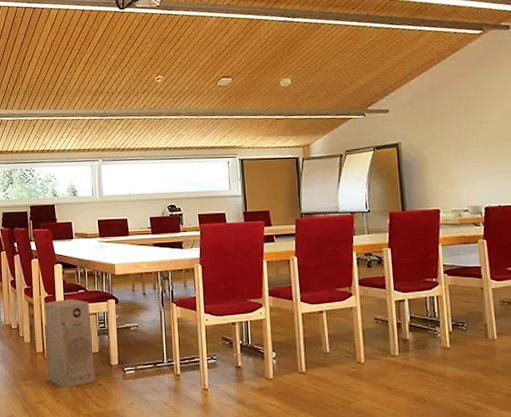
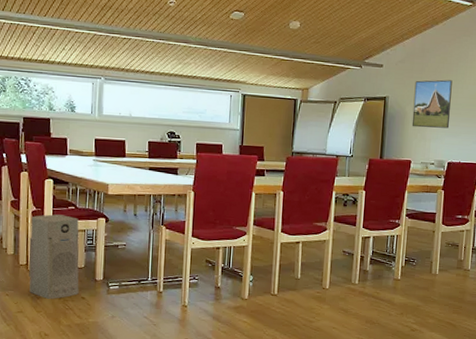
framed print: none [429,116,478,172] -> present [411,79,453,128]

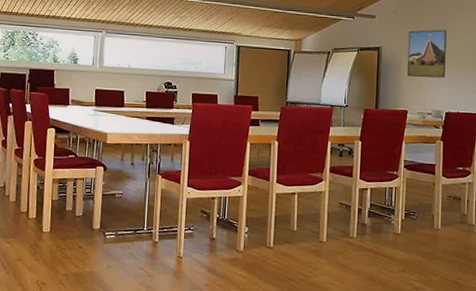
air purifier: present [28,214,79,299] -> none [29,162,78,247]

